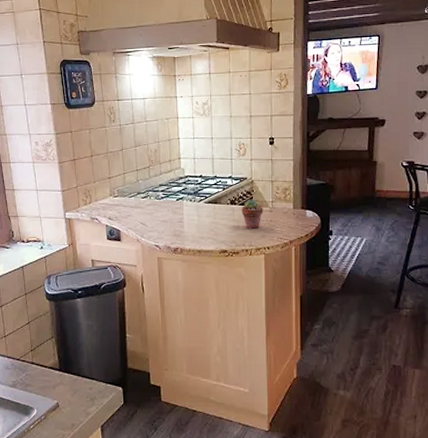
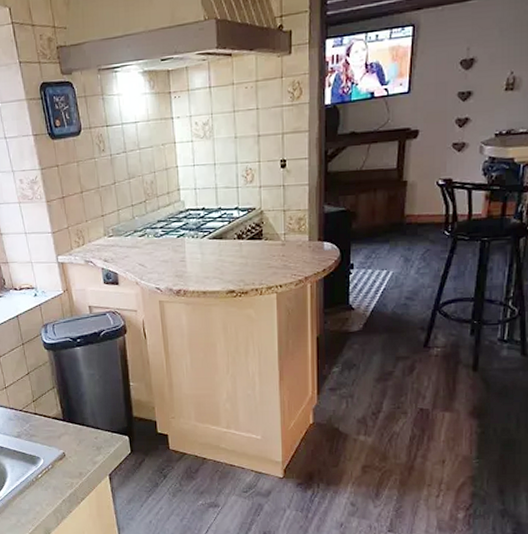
potted succulent: present [241,199,264,229] -> none [250,232,275,266]

